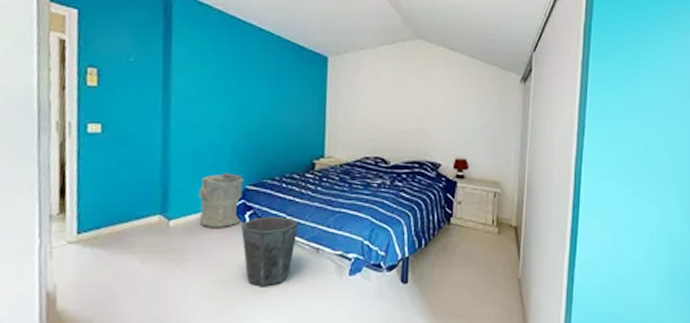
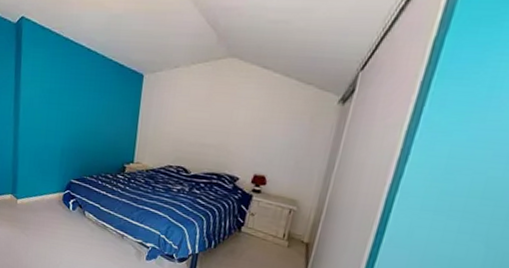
laundry hamper: present [199,173,243,227] -> none [37,168,69,210]
waste bin: present [240,216,299,286] -> none [66,205,109,257]

